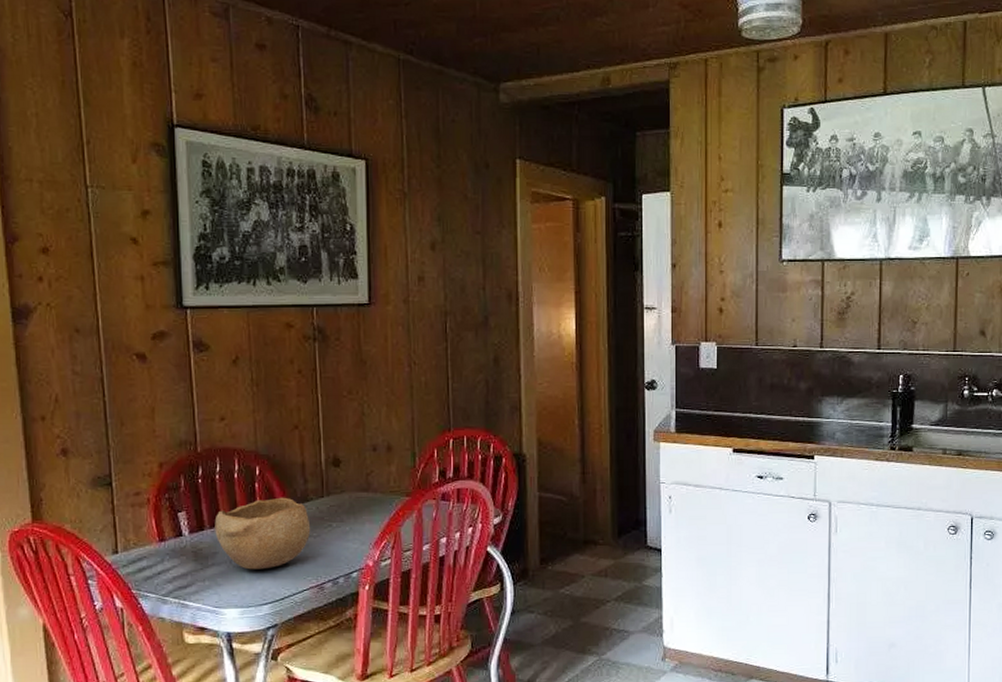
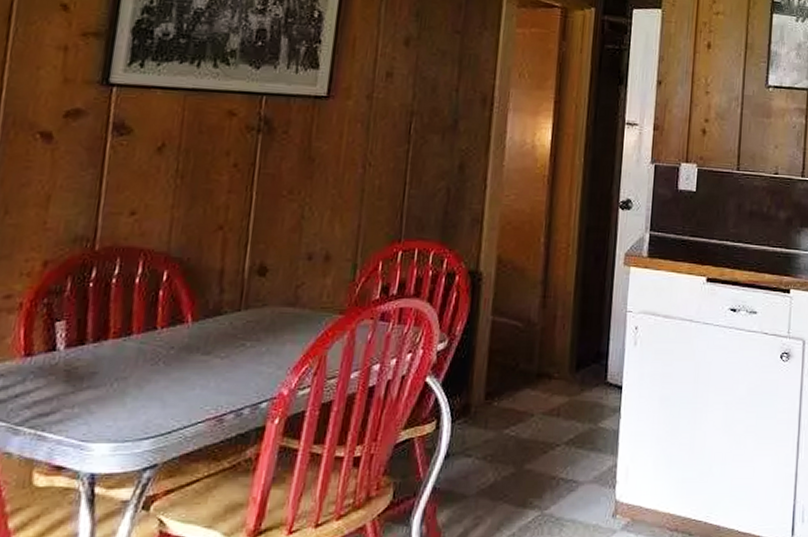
bowl: present [214,497,311,570] -> none [98,308,220,395]

